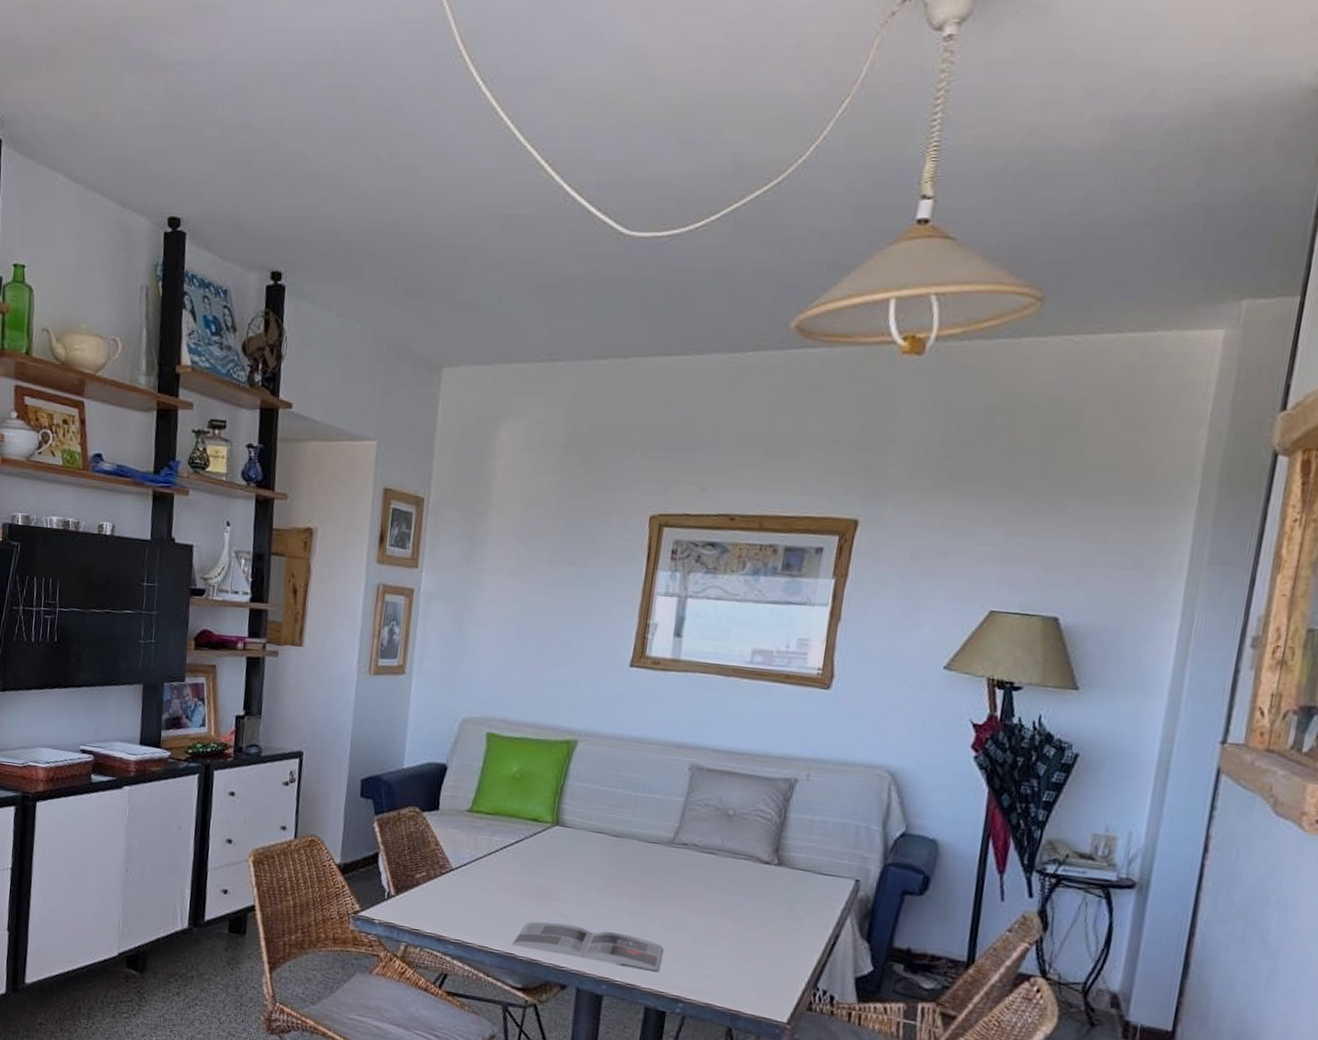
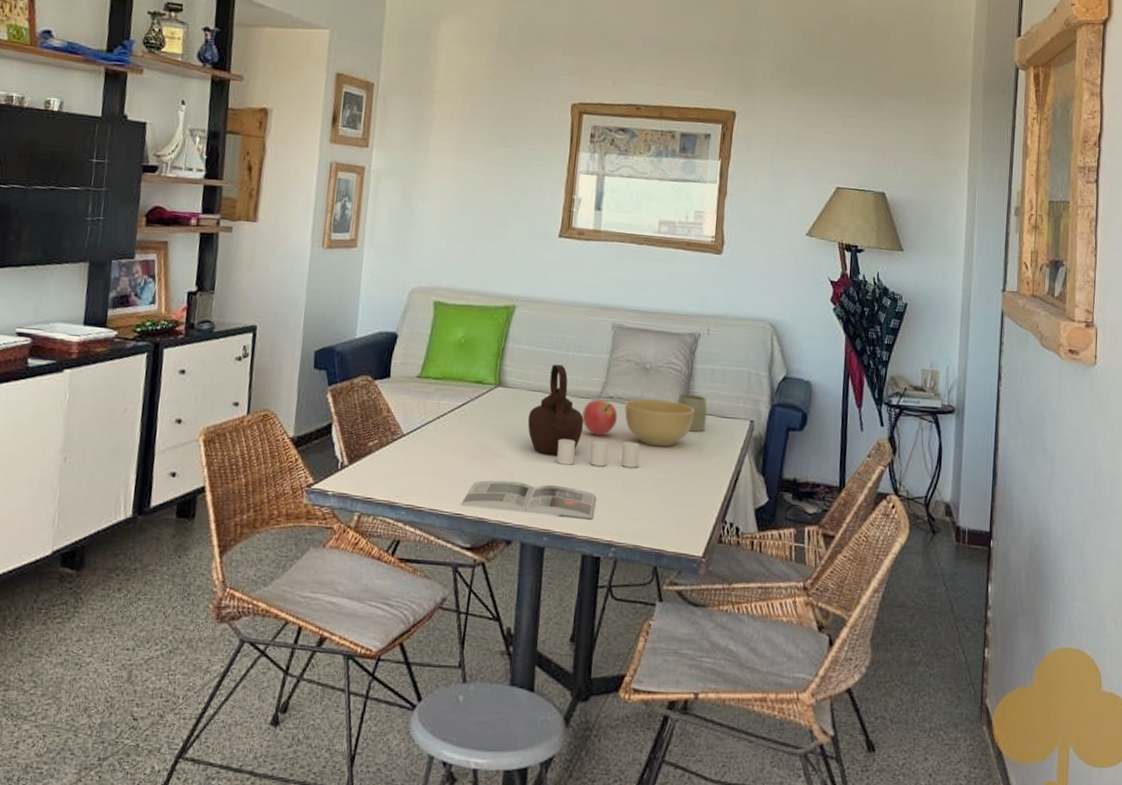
teapot: none [587,805,652,902] -> present [527,364,584,455]
candle: none [619,885,718,922] -> present [556,439,640,468]
fruit: none [650,845,692,885] -> present [582,399,617,436]
bowl: none [700,847,786,902] -> present [624,398,694,447]
mug: none [764,845,803,888] -> present [677,393,708,432]

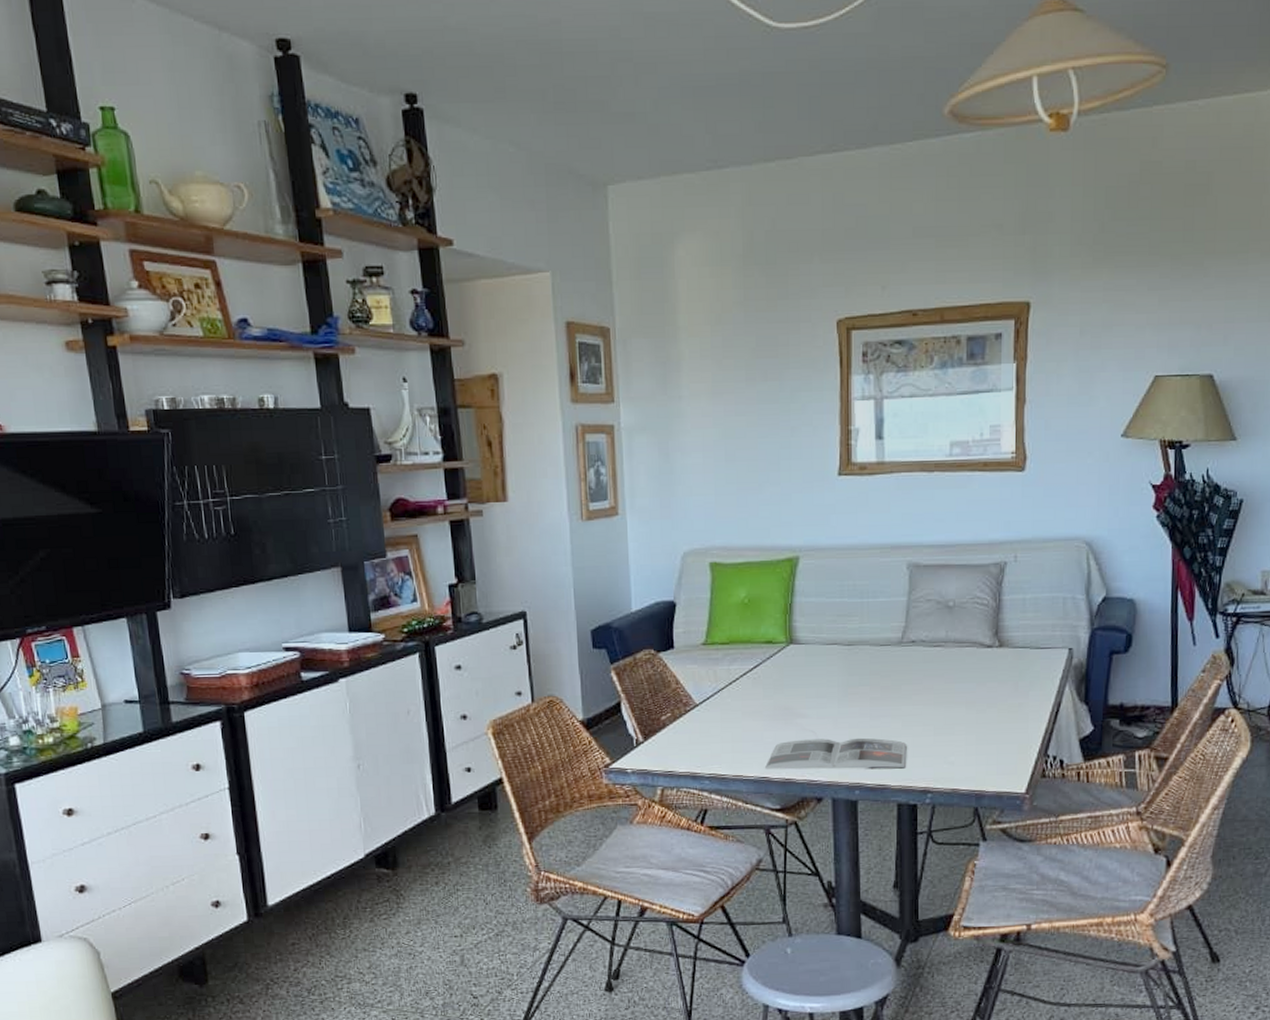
teapot: present [527,364,584,455] -> none [825,613,886,708]
candle: present [556,439,640,468] -> none [860,685,949,717]
fruit: present [582,399,617,436] -> none [884,645,922,683]
bowl: present [624,398,694,447] -> none [928,638,1006,687]
mug: present [677,393,708,432] -> none [986,628,1021,667]

